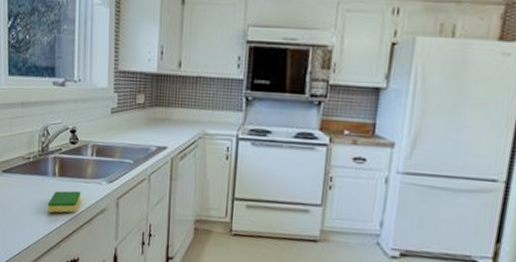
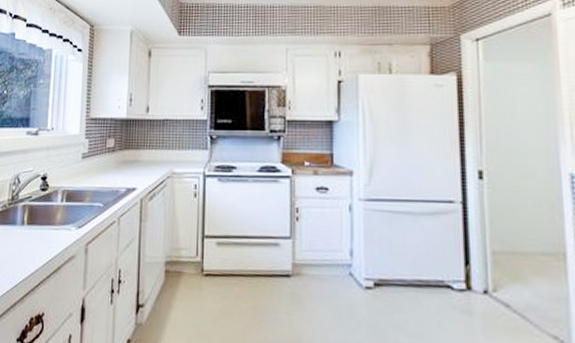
dish sponge: present [48,190,81,213] -> none [14,238,49,264]

